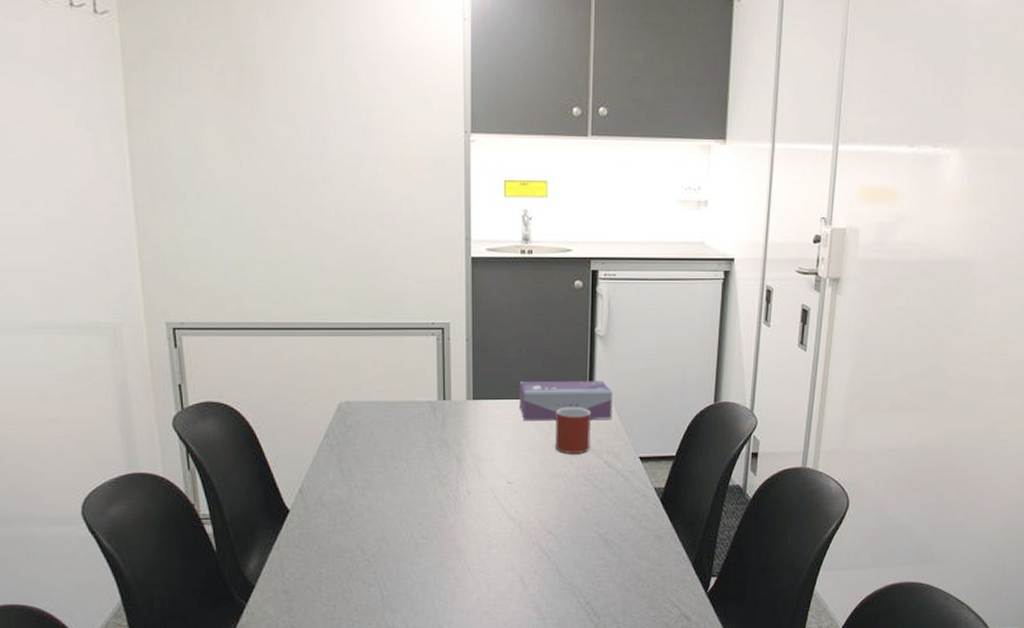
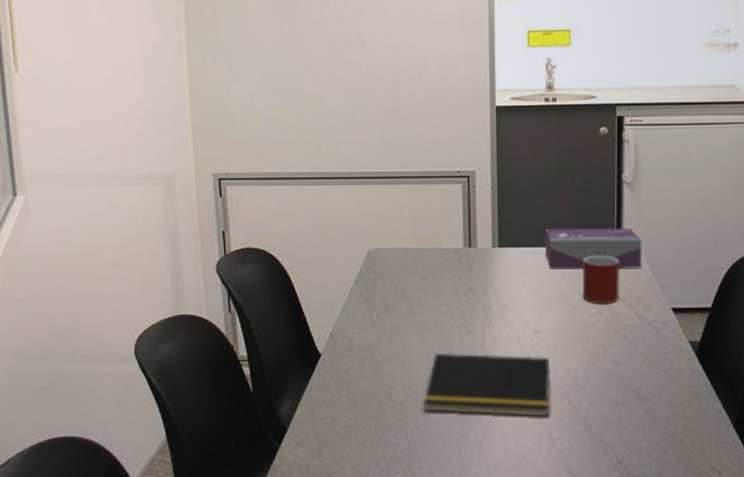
notepad: none [396,505,523,564] -> present [423,353,551,417]

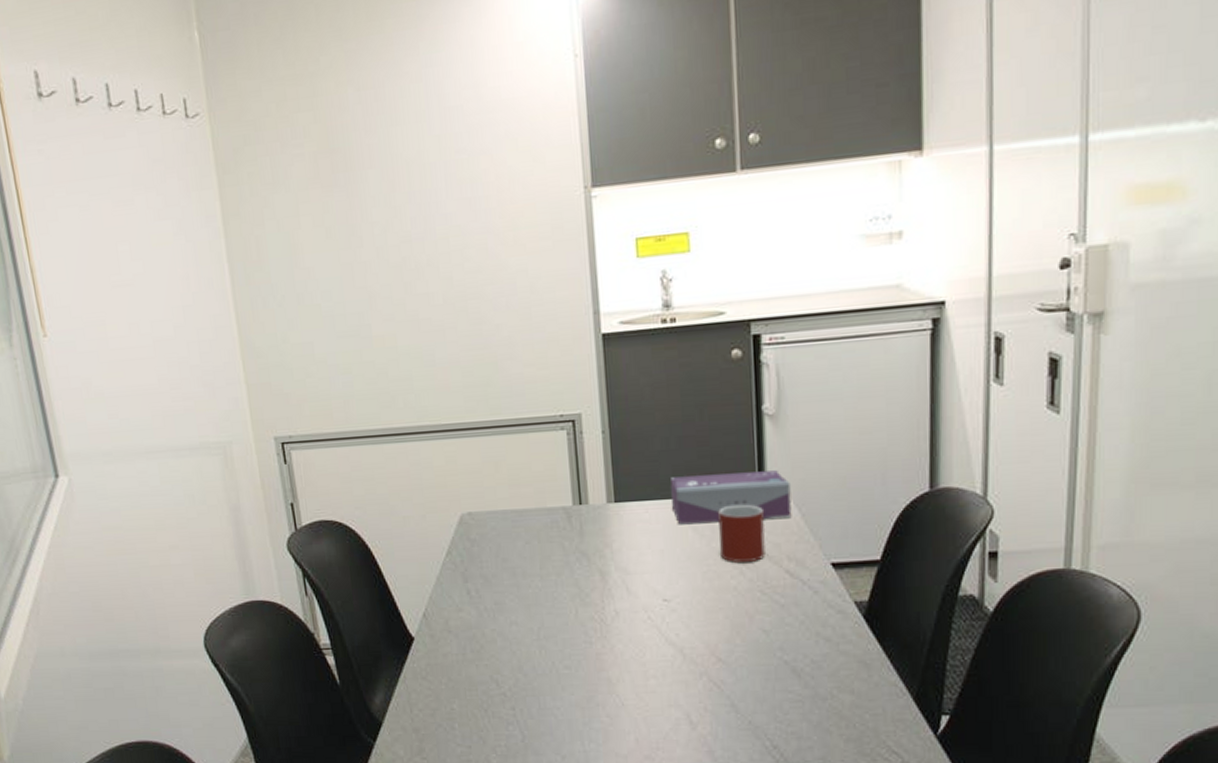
notepad: present [423,353,551,417] -> none [535,628,687,699]

